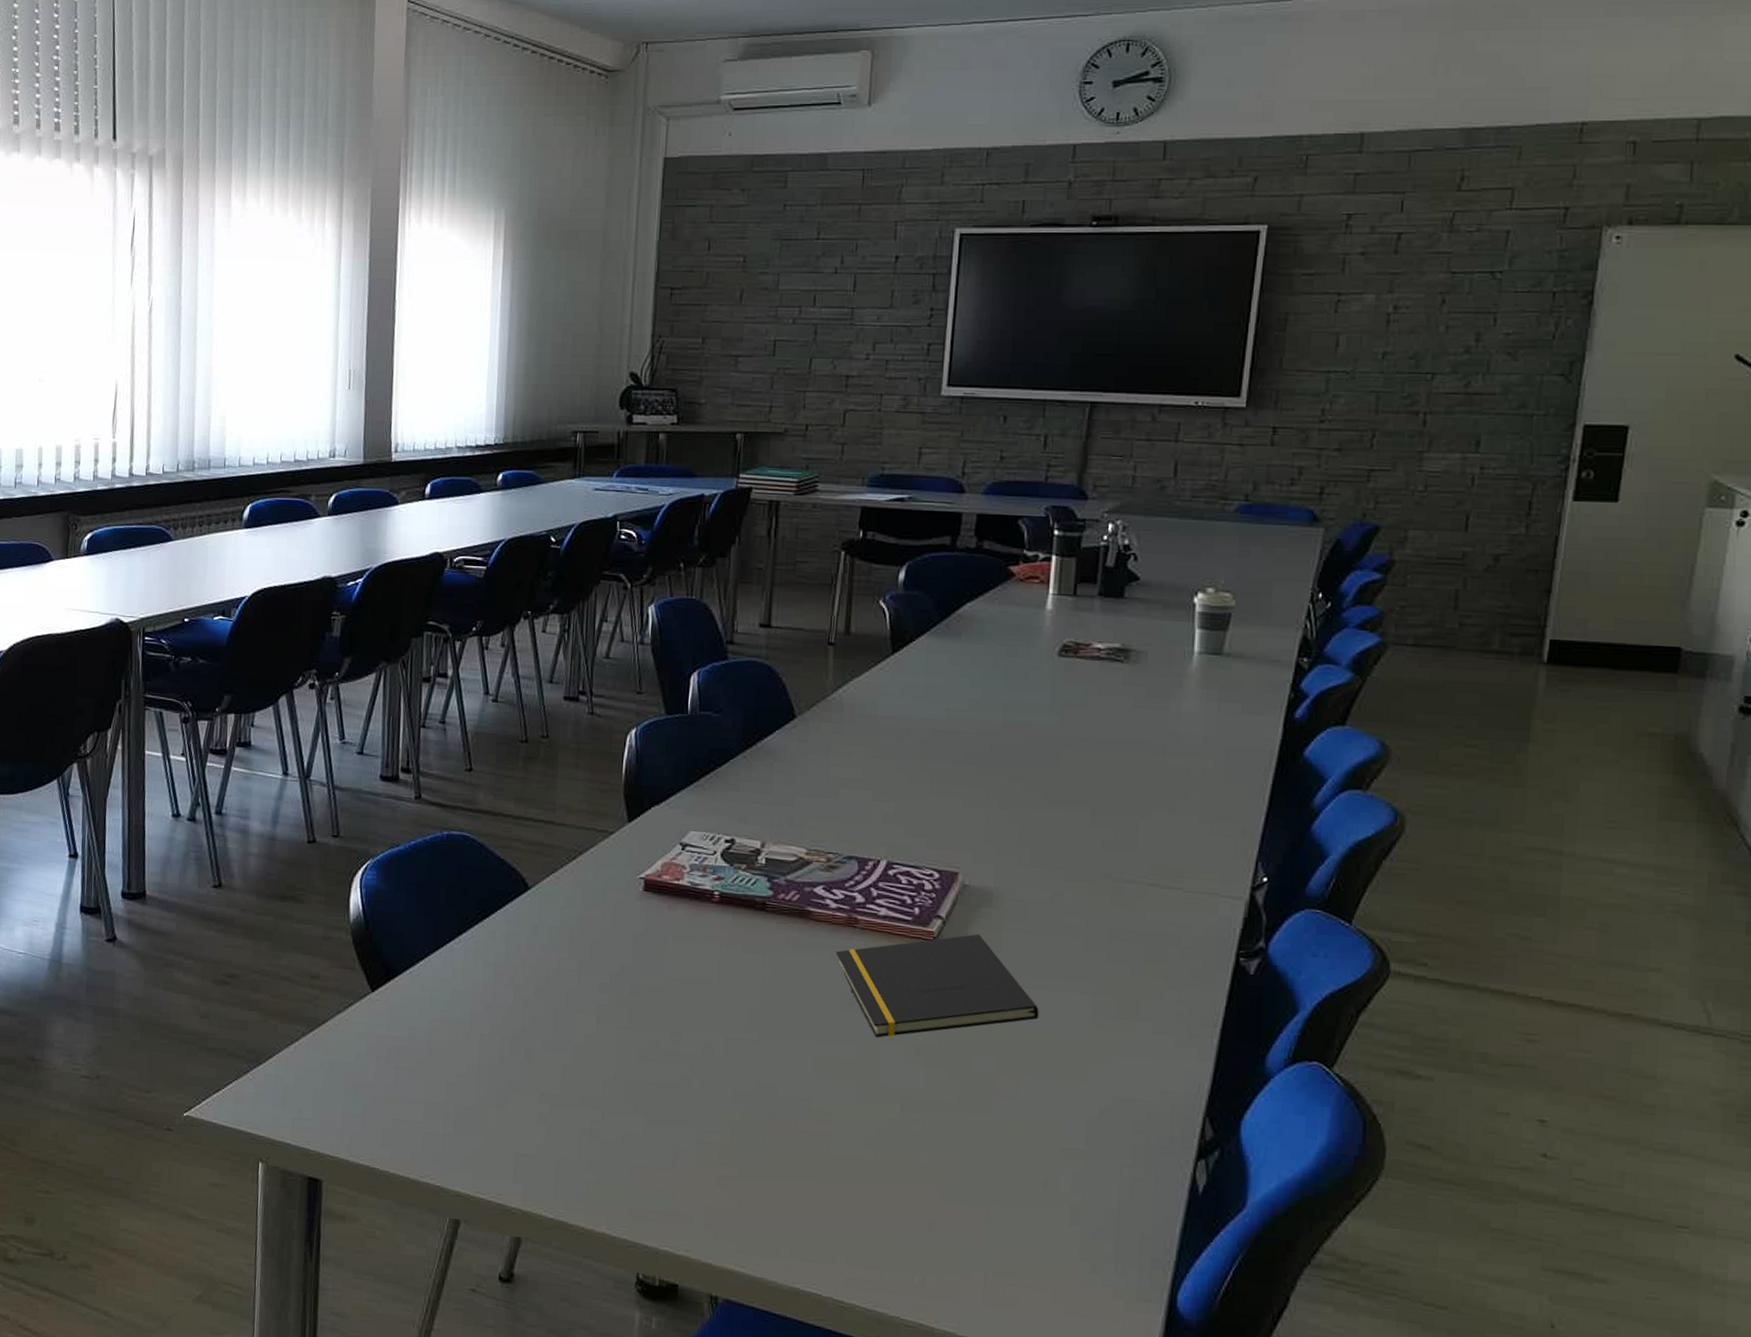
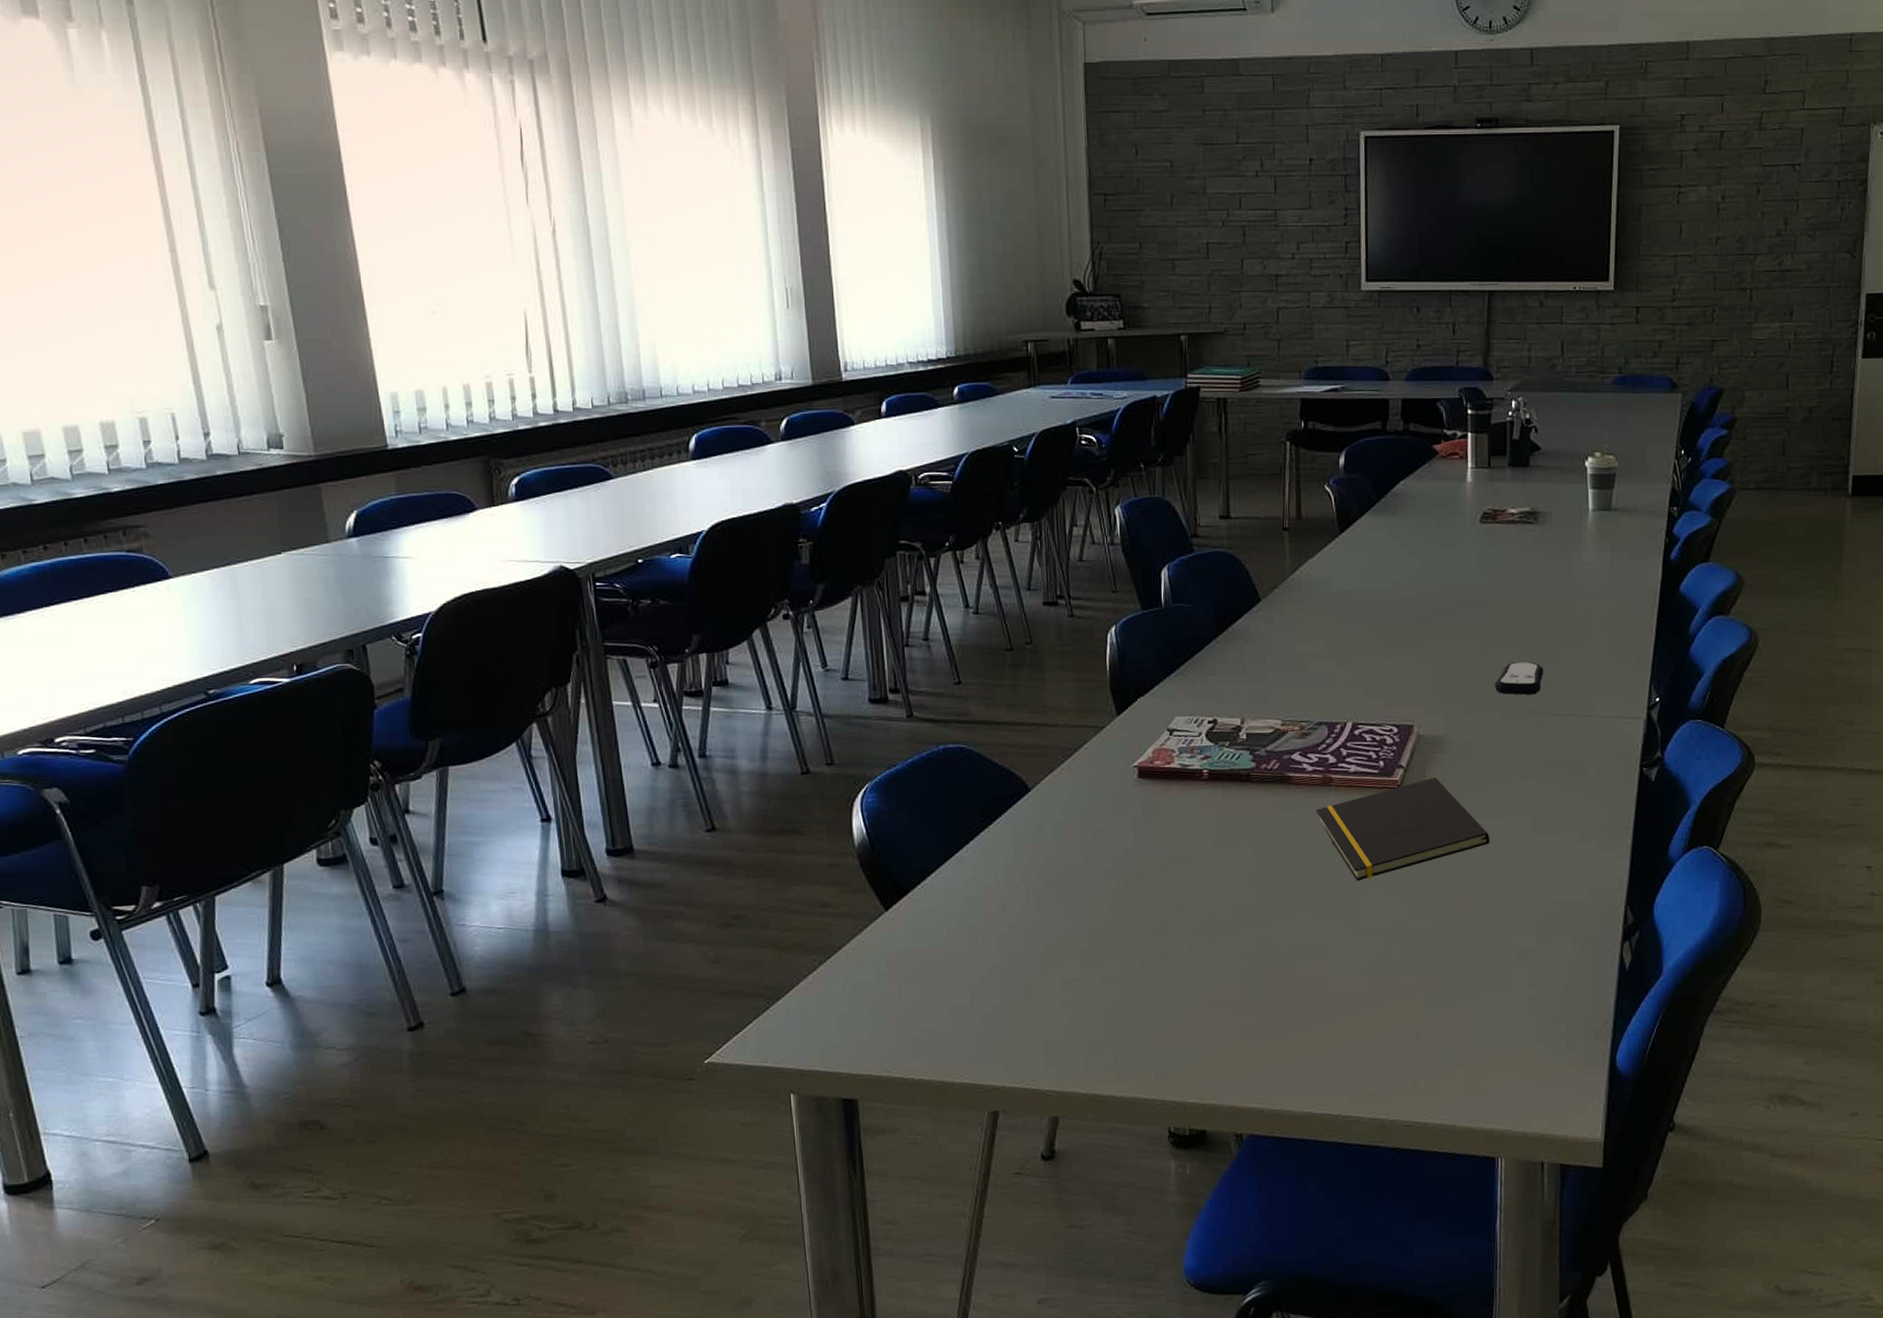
remote control: none [1059,816,1122,855] -> present [1494,662,1544,695]

